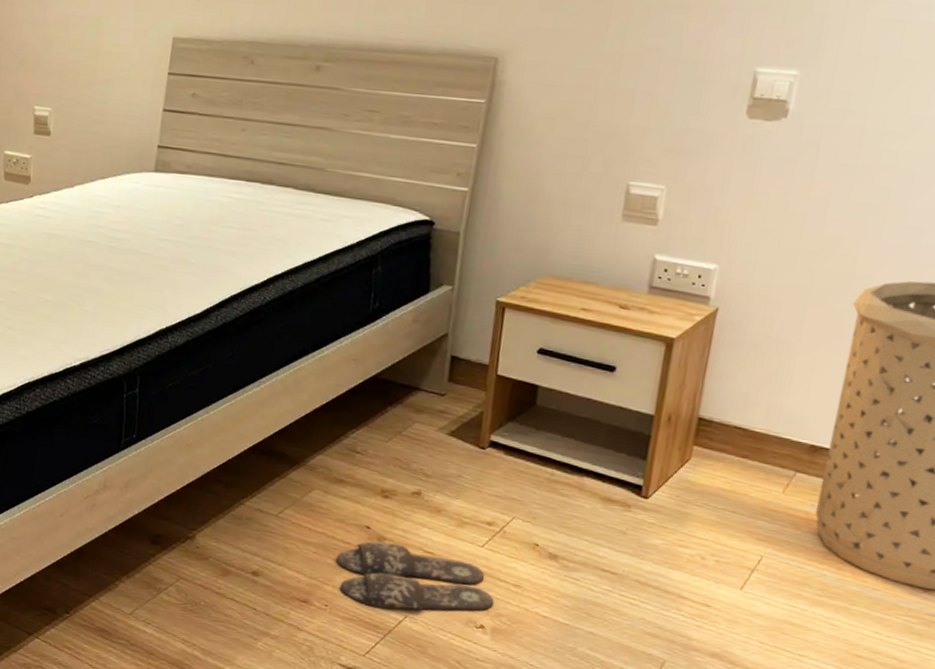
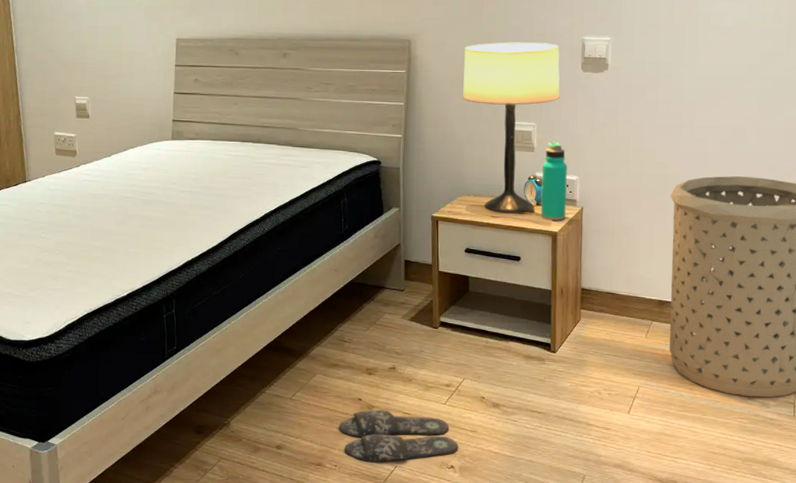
table lamp: none [562,68,718,310] -> present [462,42,560,214]
alarm clock: none [633,258,665,297] -> present [524,175,543,204]
water bottle: none [654,213,704,324] -> present [541,141,567,222]

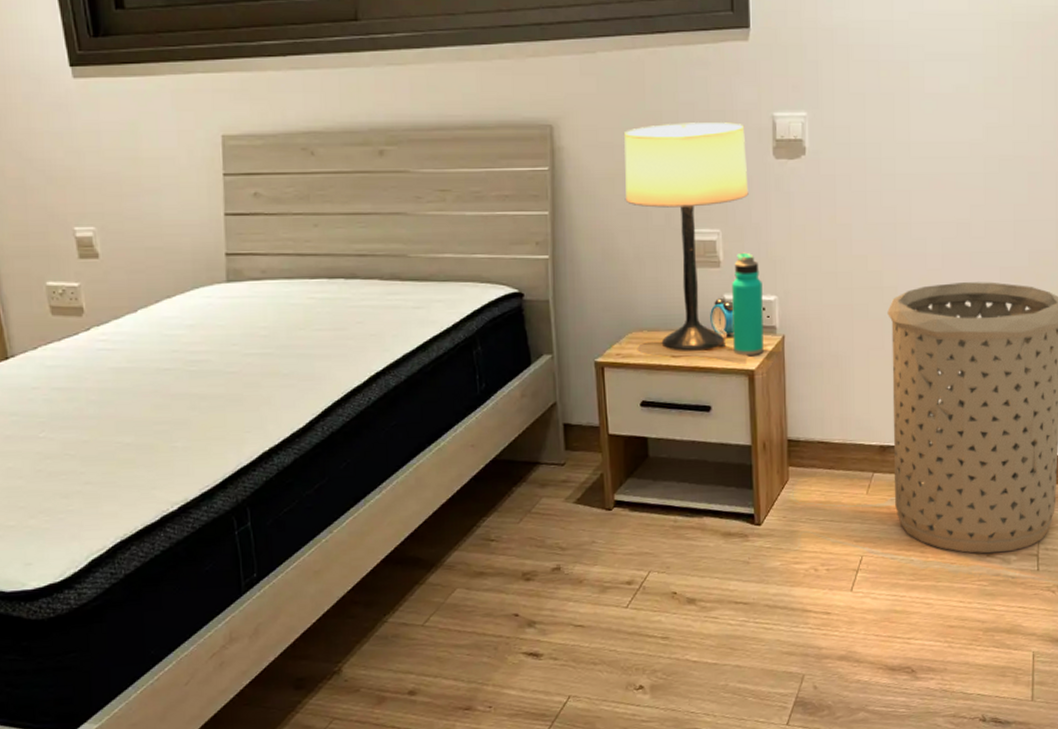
slippers: present [338,409,459,463] -> none [490,625,648,696]

